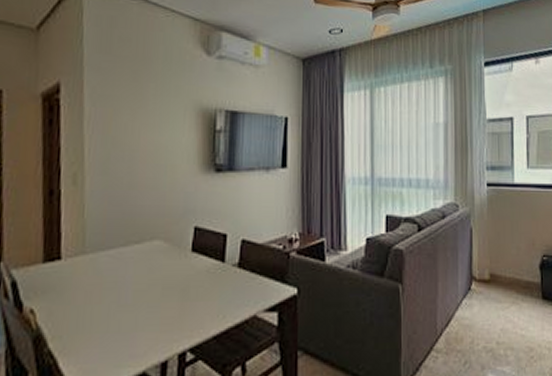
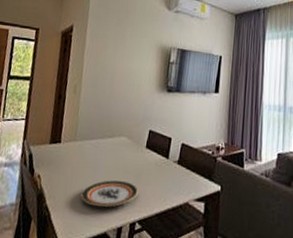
plate: none [102,301,186,340] -> present [81,180,138,207]

